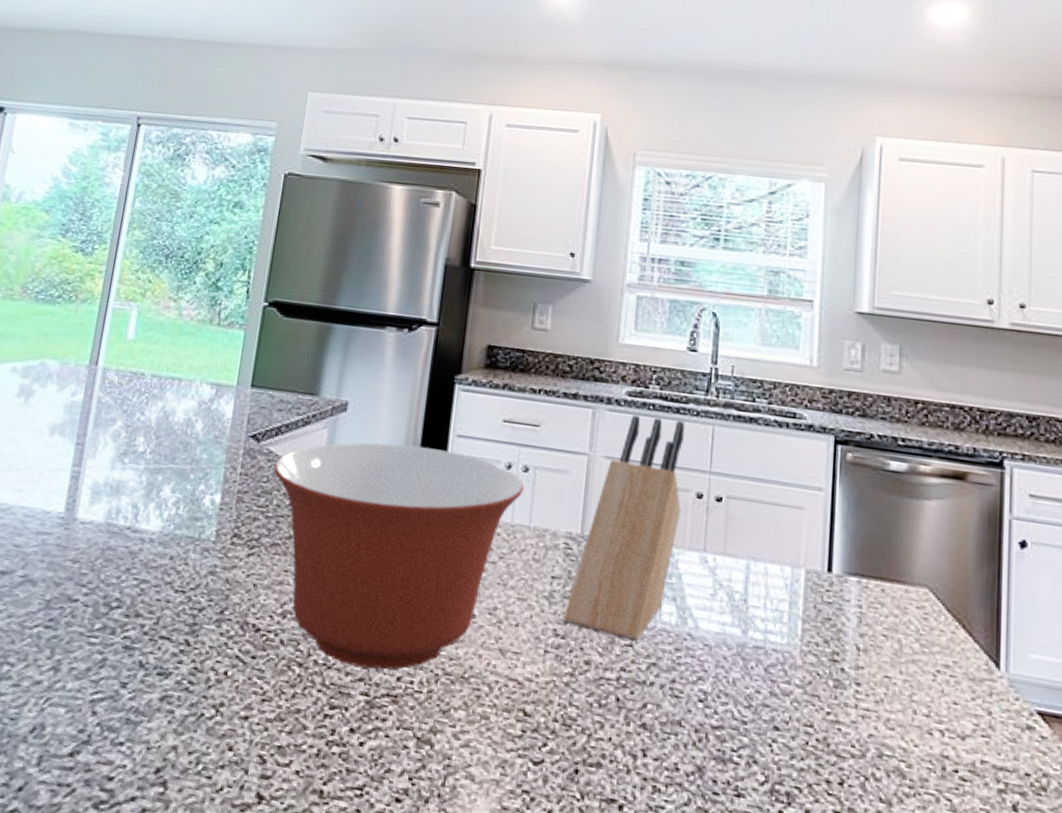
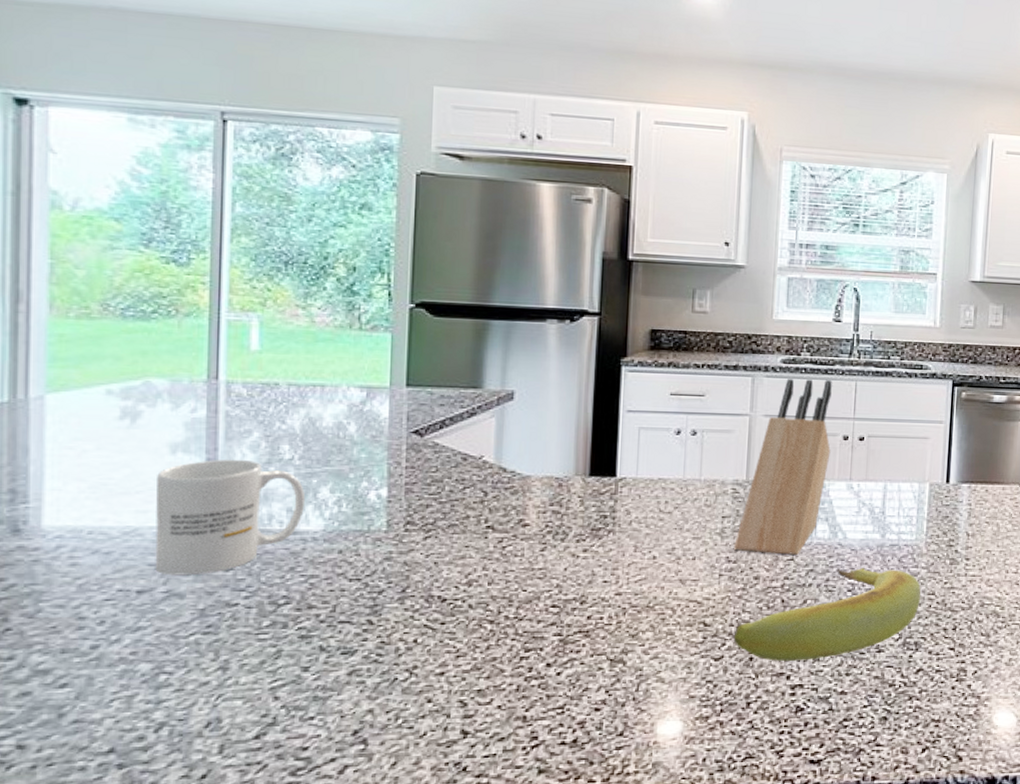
mug: none [18,445,150,563] -> present [155,459,306,576]
mixing bowl: present [273,442,525,670] -> none [441,424,694,614]
banana: none [556,667,795,790] -> present [733,567,921,661]

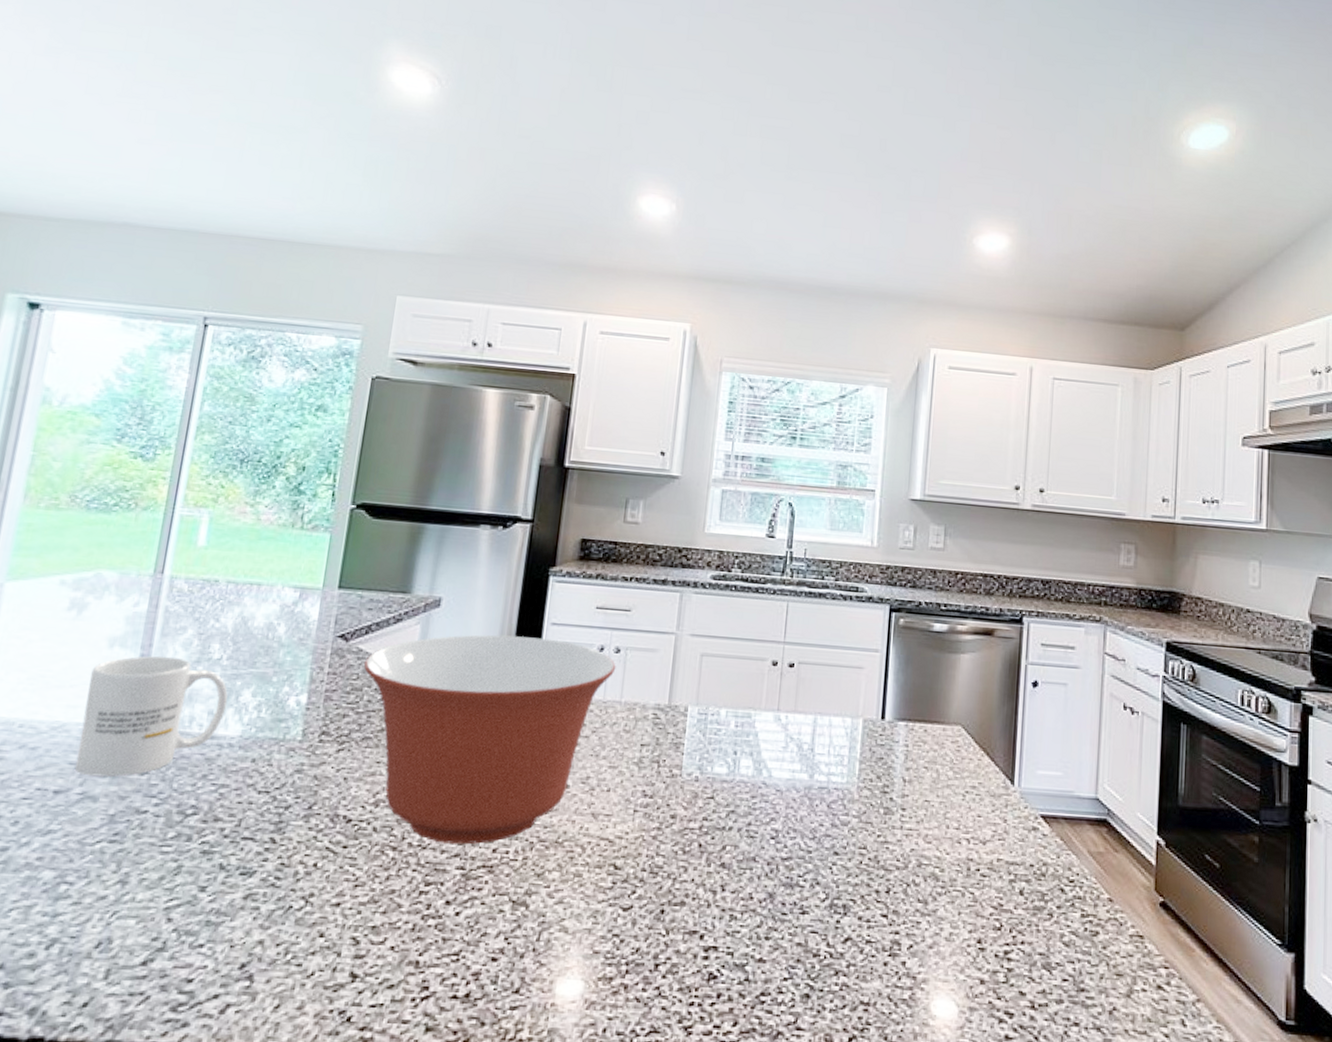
mixing bowl: none [441,424,694,614] -> present [363,635,616,845]
banana: present [733,567,921,661] -> none [644,811,852,918]
knife block: present [734,379,832,555] -> none [651,596,763,793]

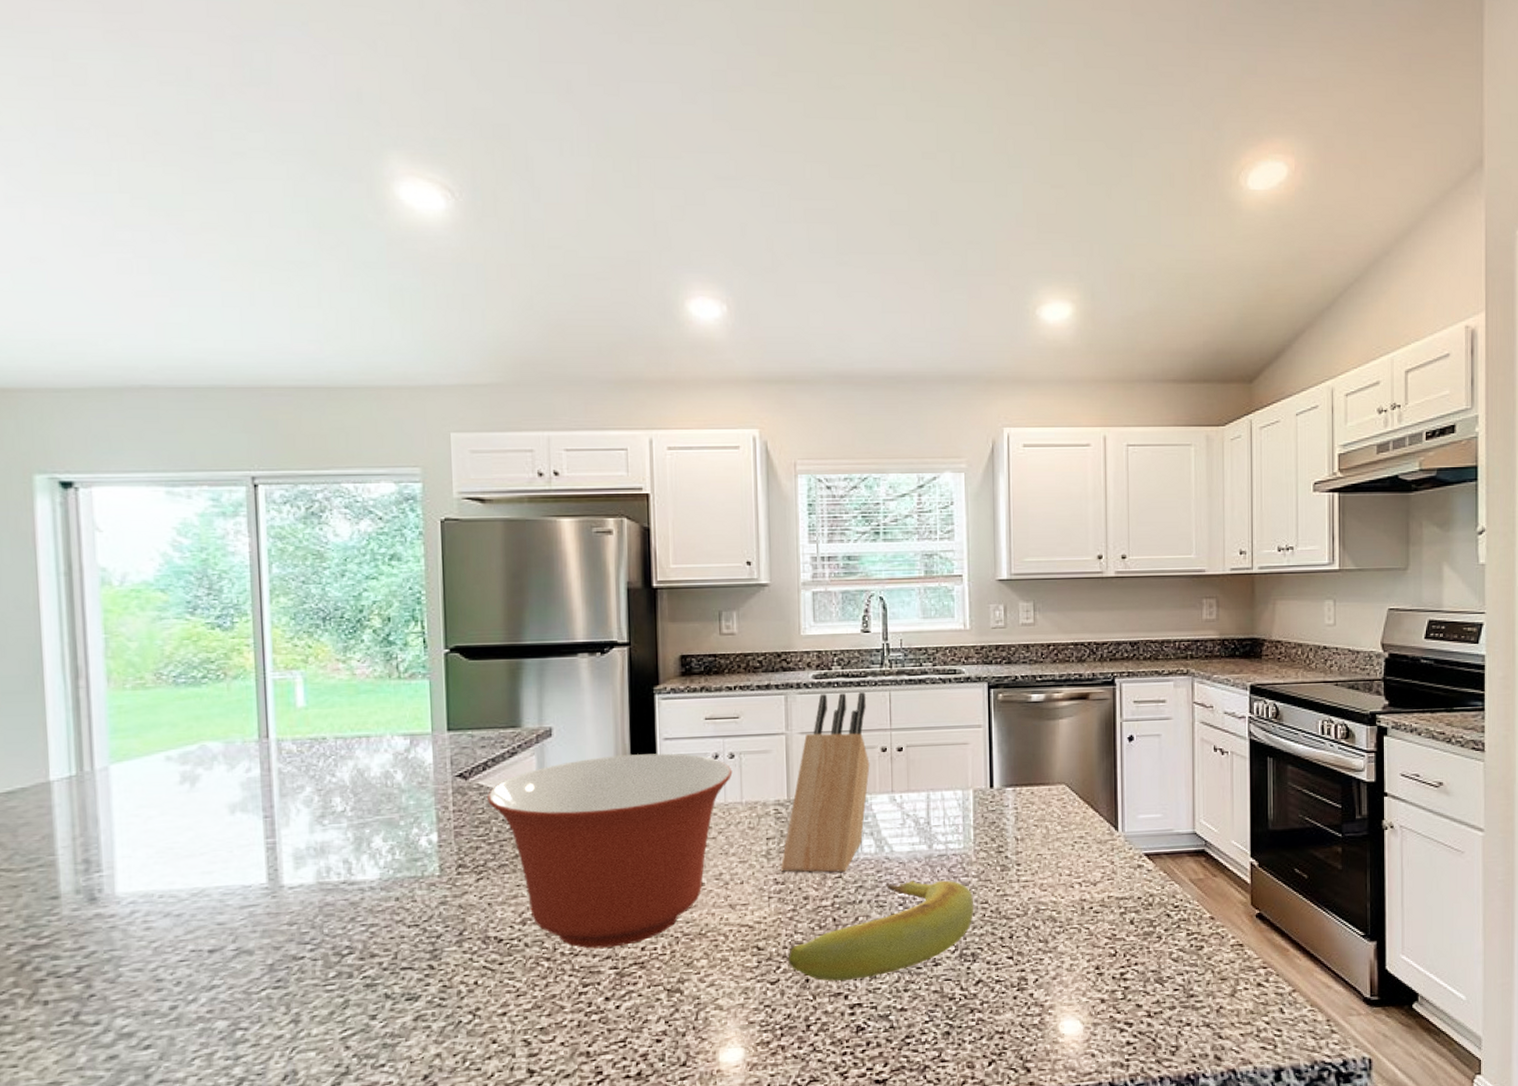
mug: present [74,656,228,778] -> none [219,814,361,933]
banana: none [644,811,852,918] -> present [788,880,974,981]
knife block: none [651,596,763,793] -> present [781,691,870,873]

